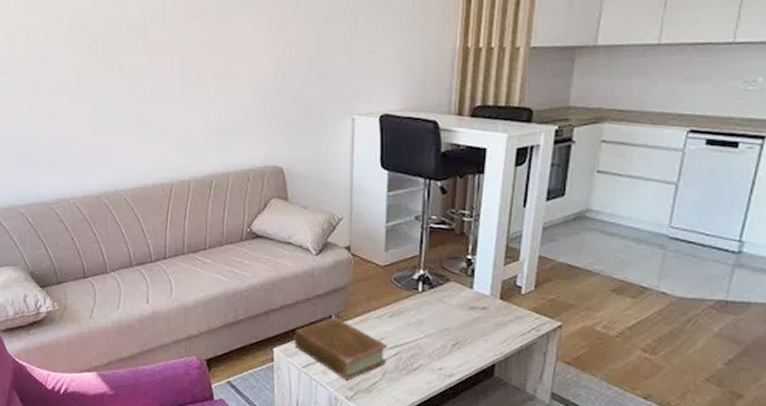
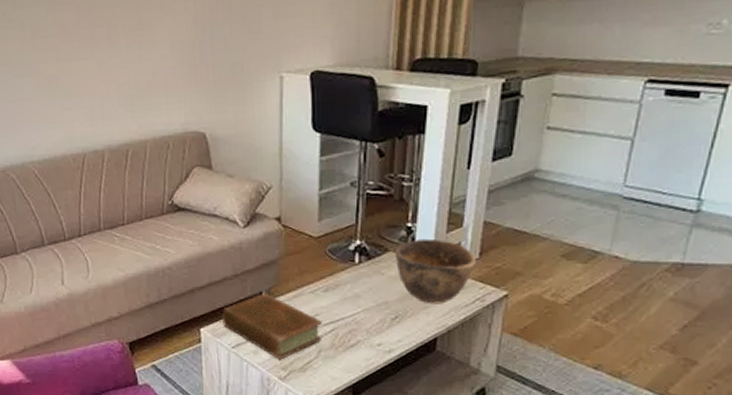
bowl: none [455,270,533,332] -> present [394,238,477,304]

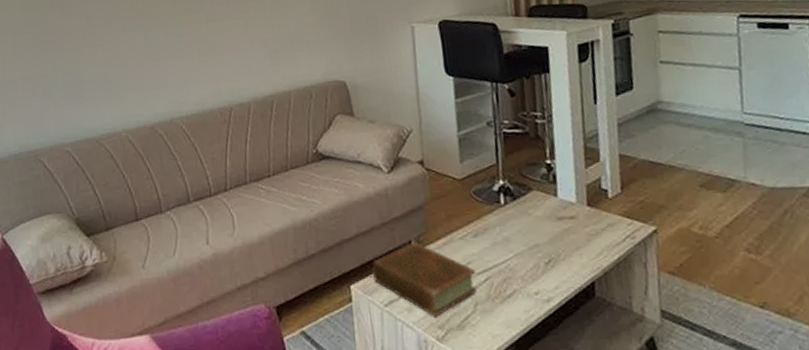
bowl: present [394,238,477,304] -> none [537,175,621,245]

